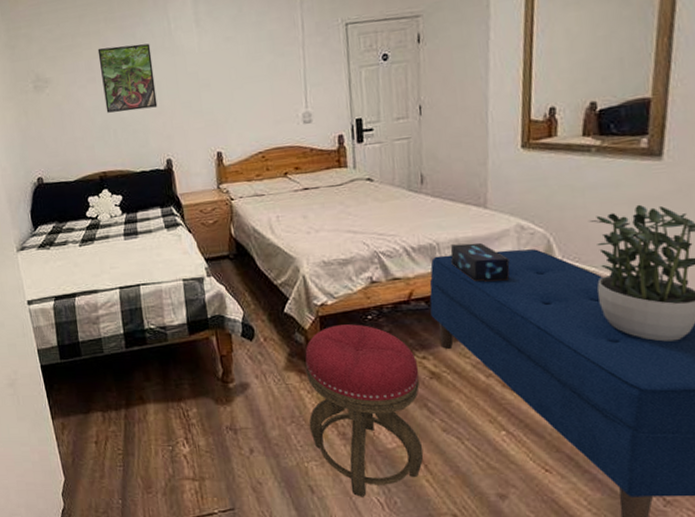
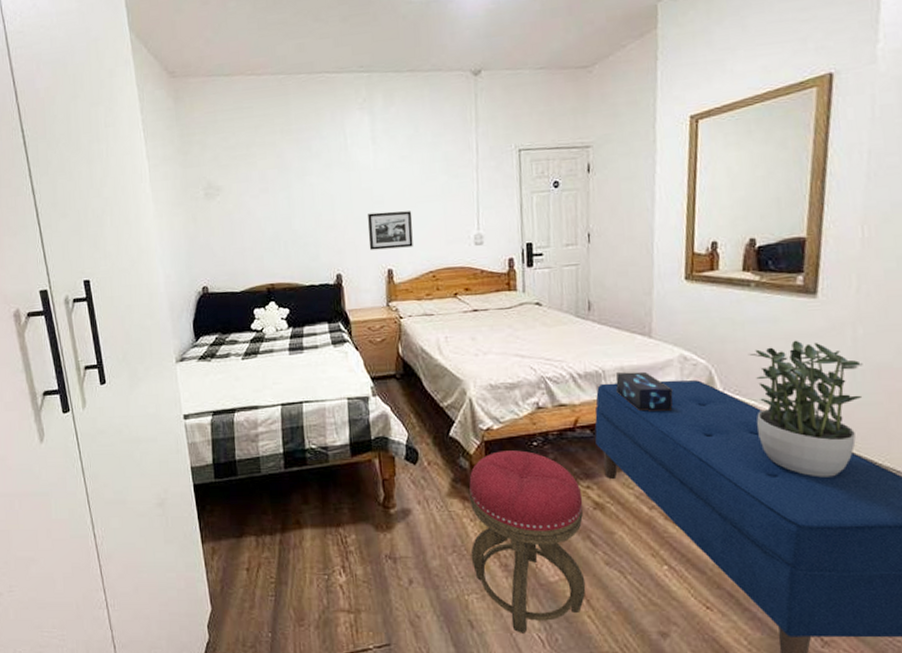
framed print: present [97,43,158,113] -> none [272,157,330,224]
picture frame: none [195,92,242,134] -> present [367,211,413,250]

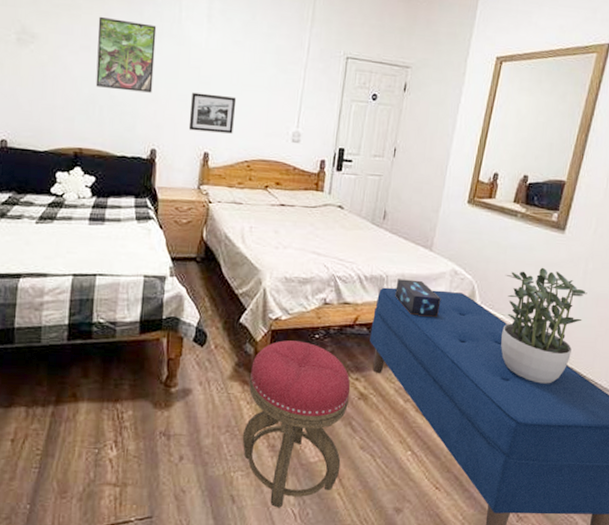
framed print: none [272,157,330,224] -> present [95,16,157,93]

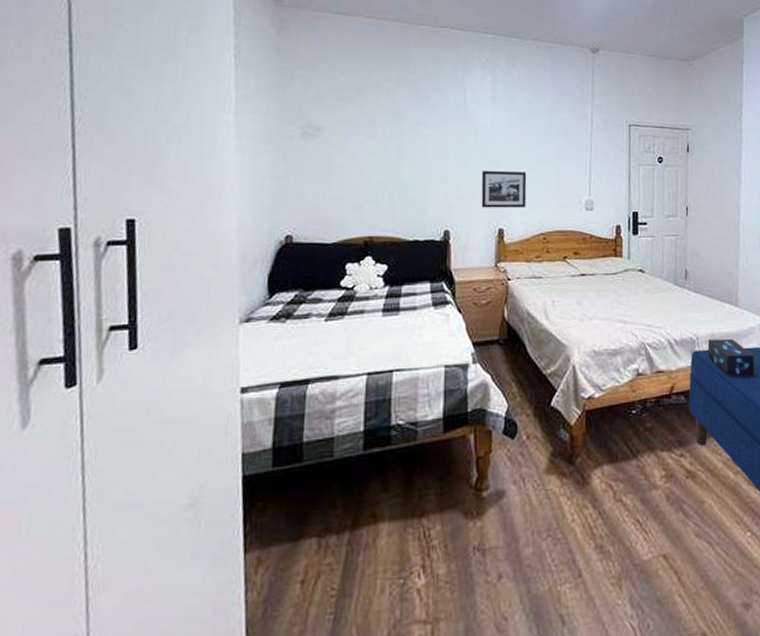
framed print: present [95,16,157,93] -> none [384,105,443,175]
stool: present [242,340,351,508] -> none [566,419,678,624]

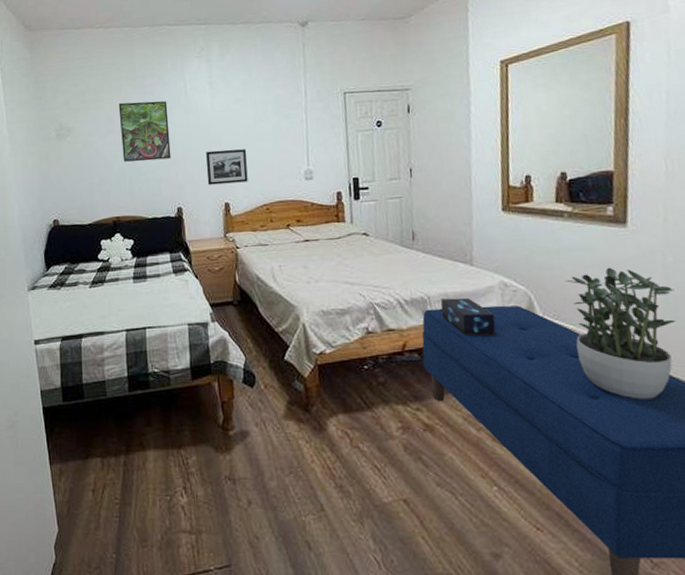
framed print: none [384,105,443,175] -> present [118,101,171,162]

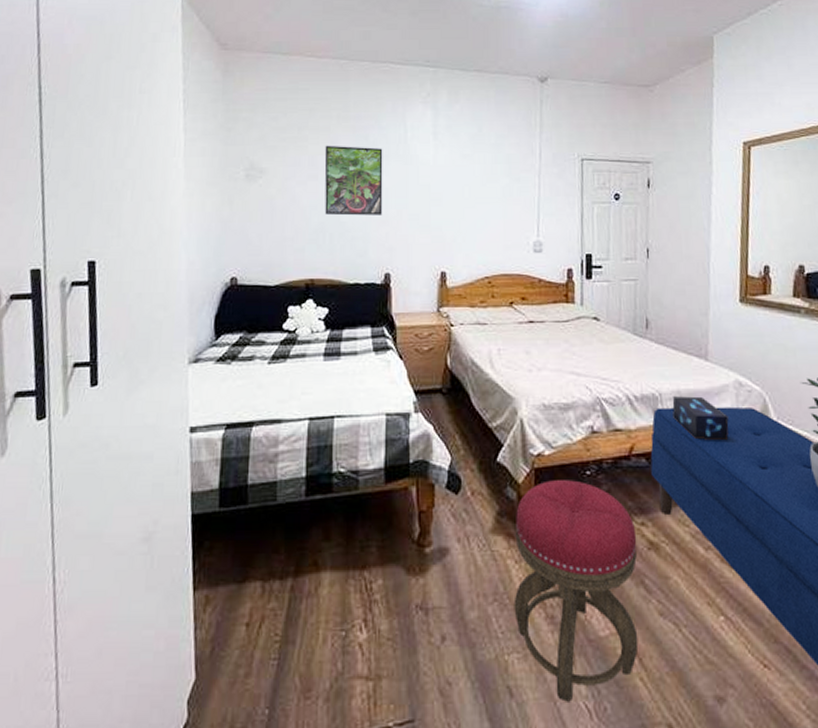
picture frame: present [206,149,248,185] -> none [422,210,471,250]
stool: none [304,373,419,555] -> present [513,480,639,702]

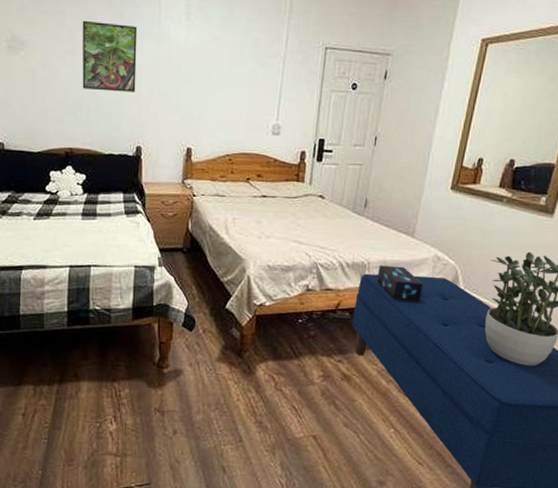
stool: present [513,480,639,702] -> none [231,325,334,479]

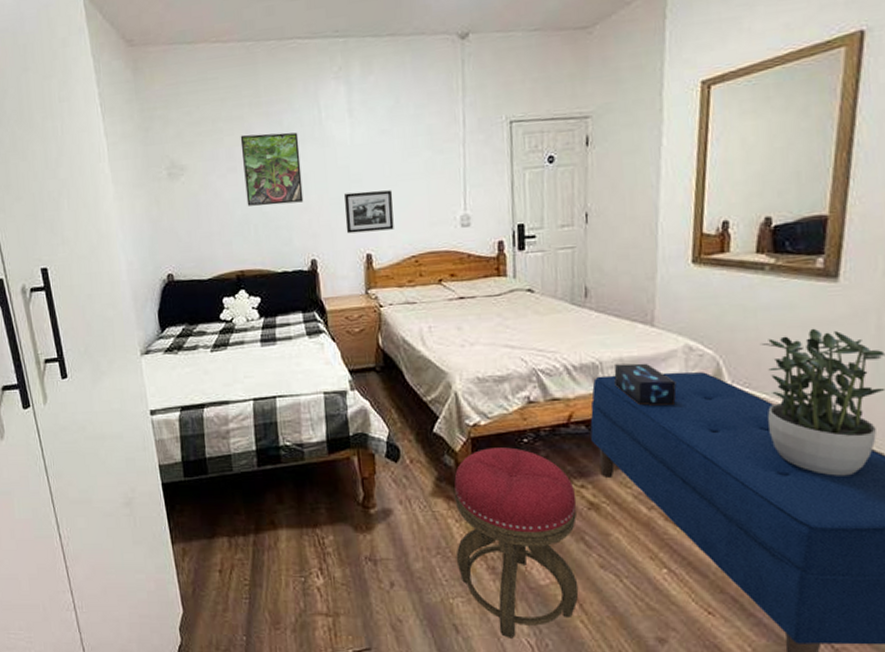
picture frame: none [171,90,217,129] -> present [344,190,394,234]
stool: none [231,325,334,479] -> present [454,447,579,638]

